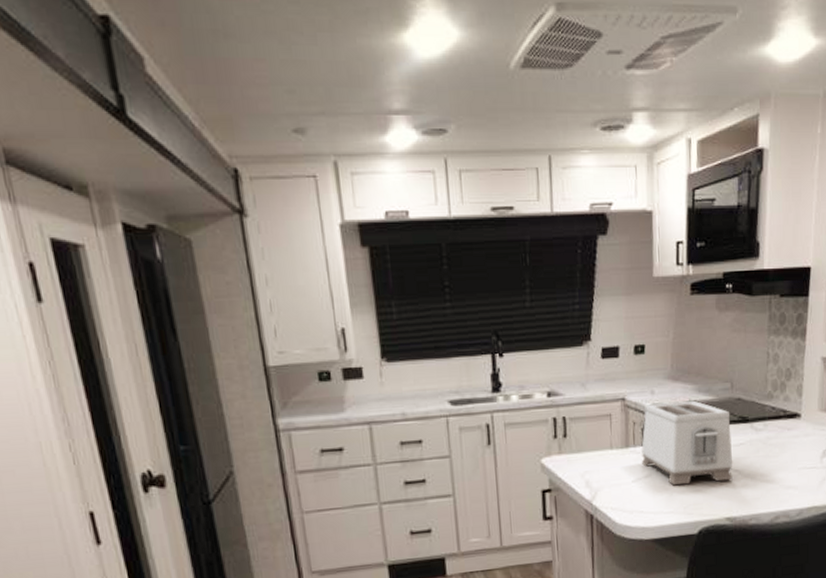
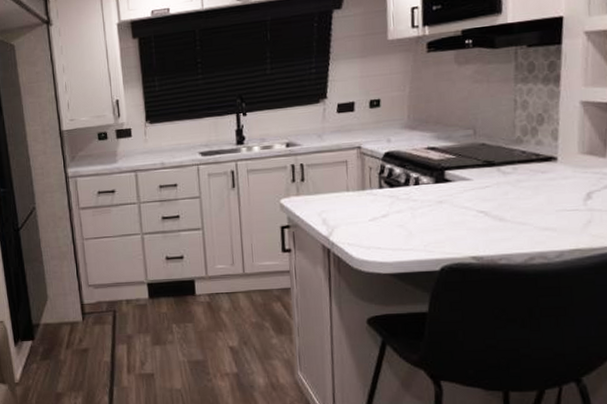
toaster: present [641,400,734,486] -> none [378,146,479,225]

